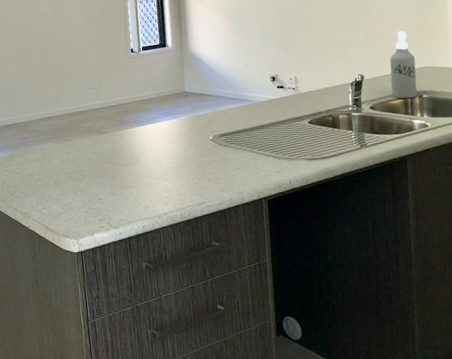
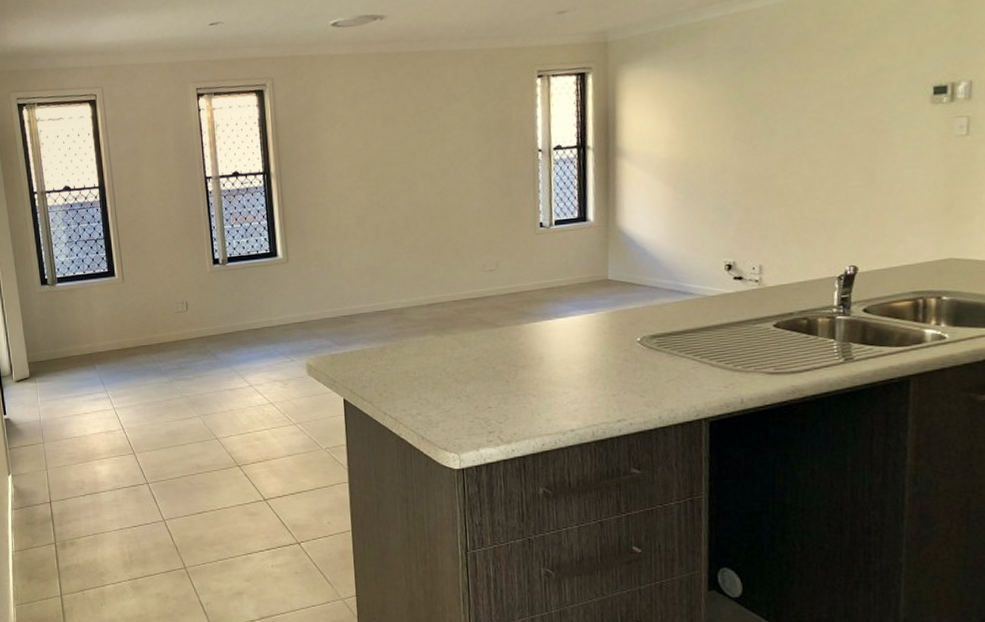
spray bottle: present [390,30,417,99] -> none [896,208,936,301]

